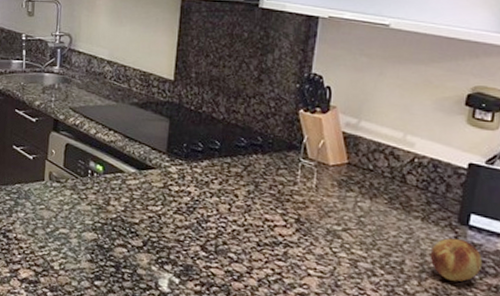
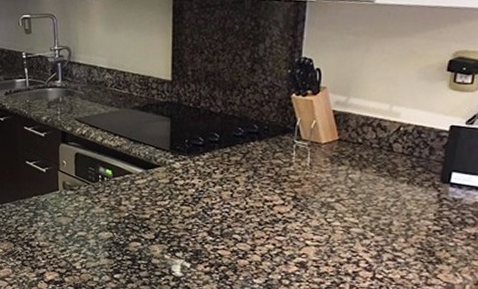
fruit: present [430,238,483,282] -> none [415,197,463,235]

